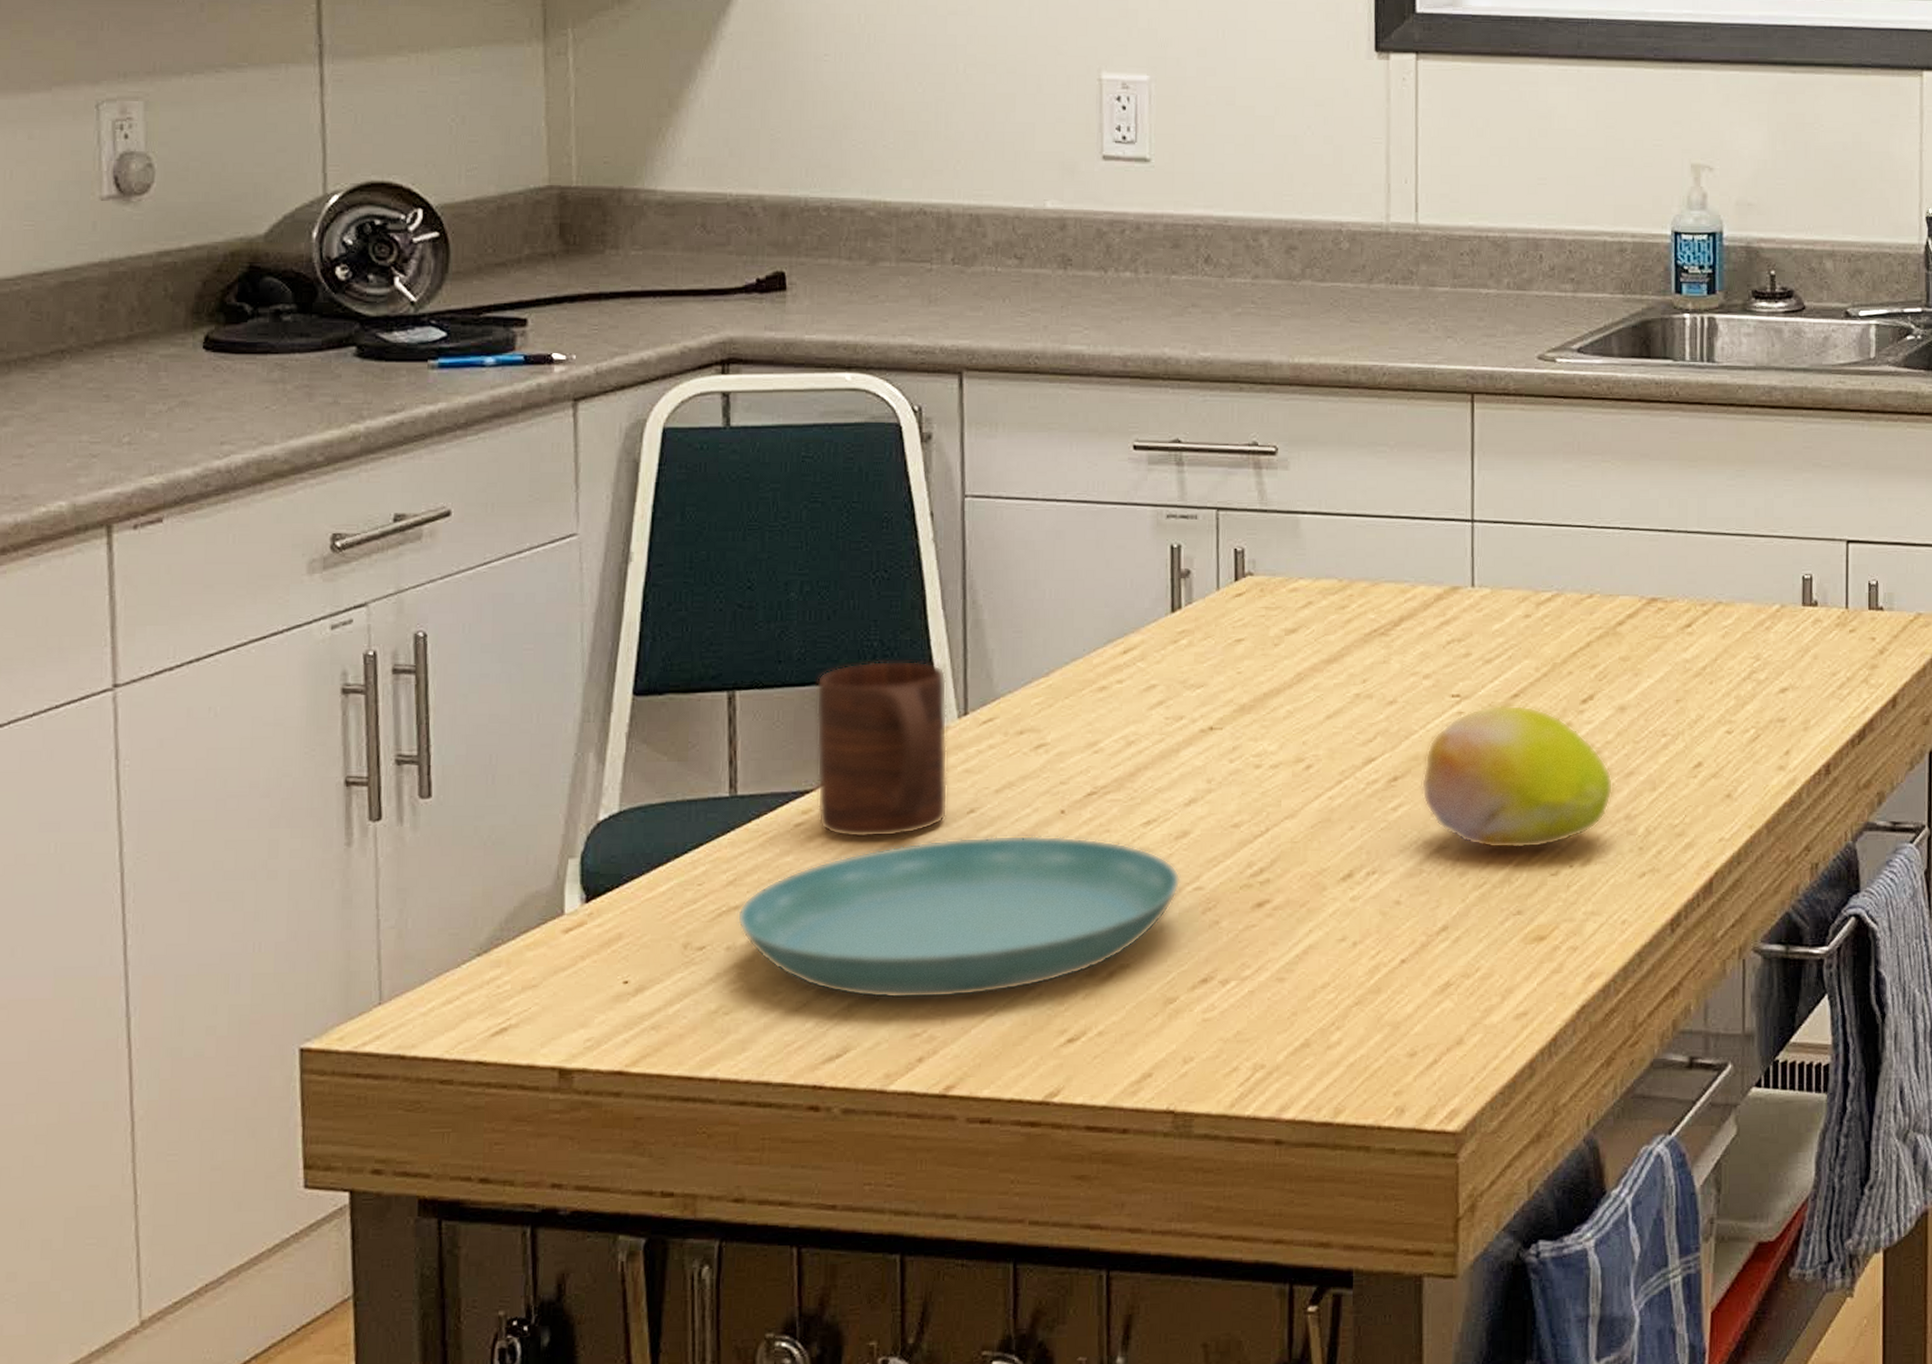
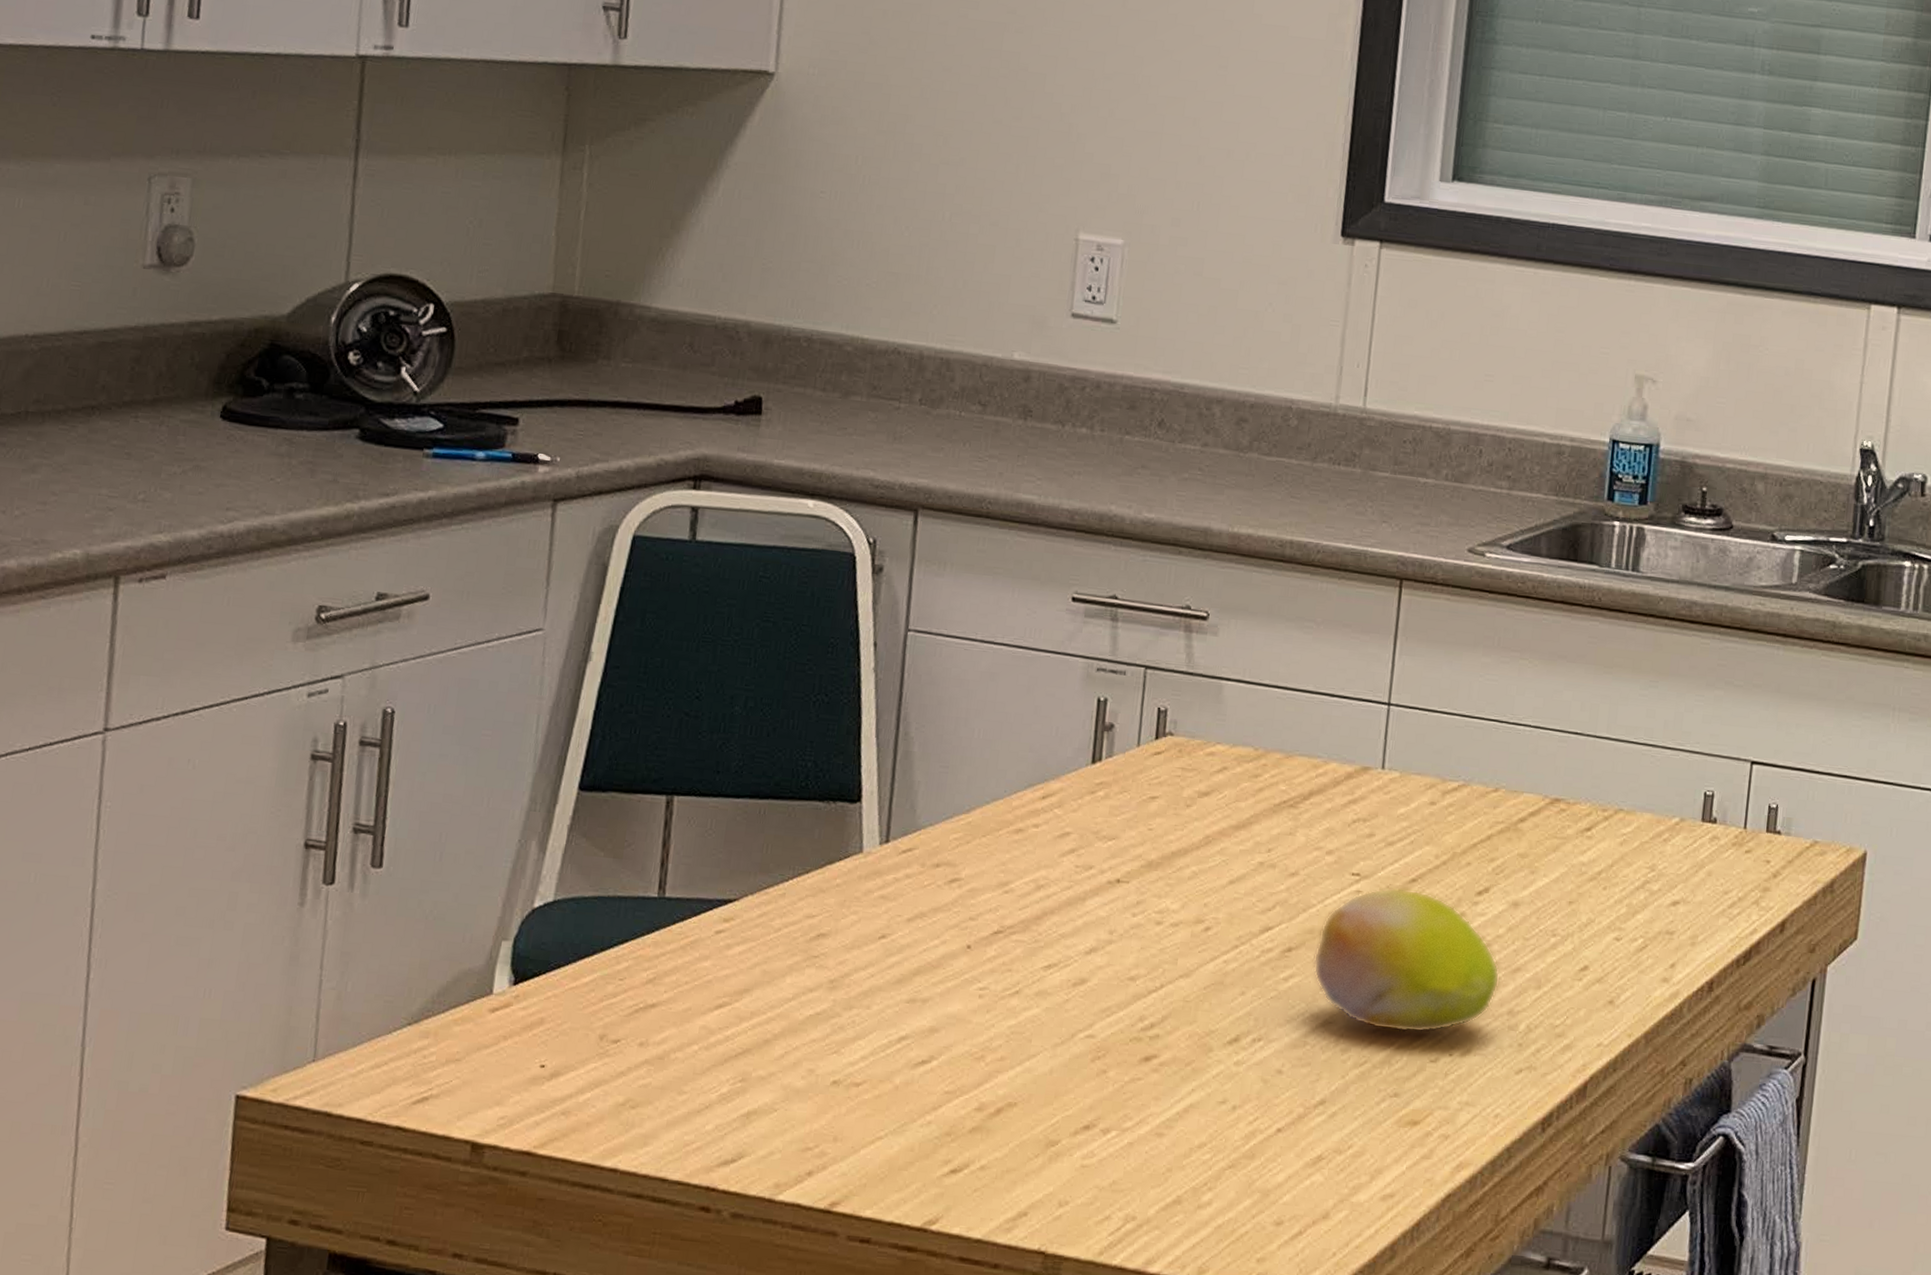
saucer: present [737,835,1181,999] -> none [652,961,1075,1117]
cup: present [816,660,948,838] -> none [738,781,873,954]

